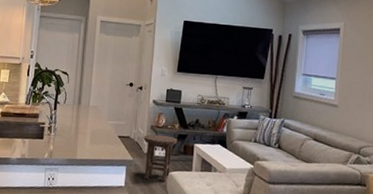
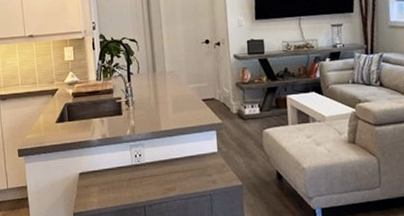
stool: present [143,134,178,182] -> none [230,91,268,142]

